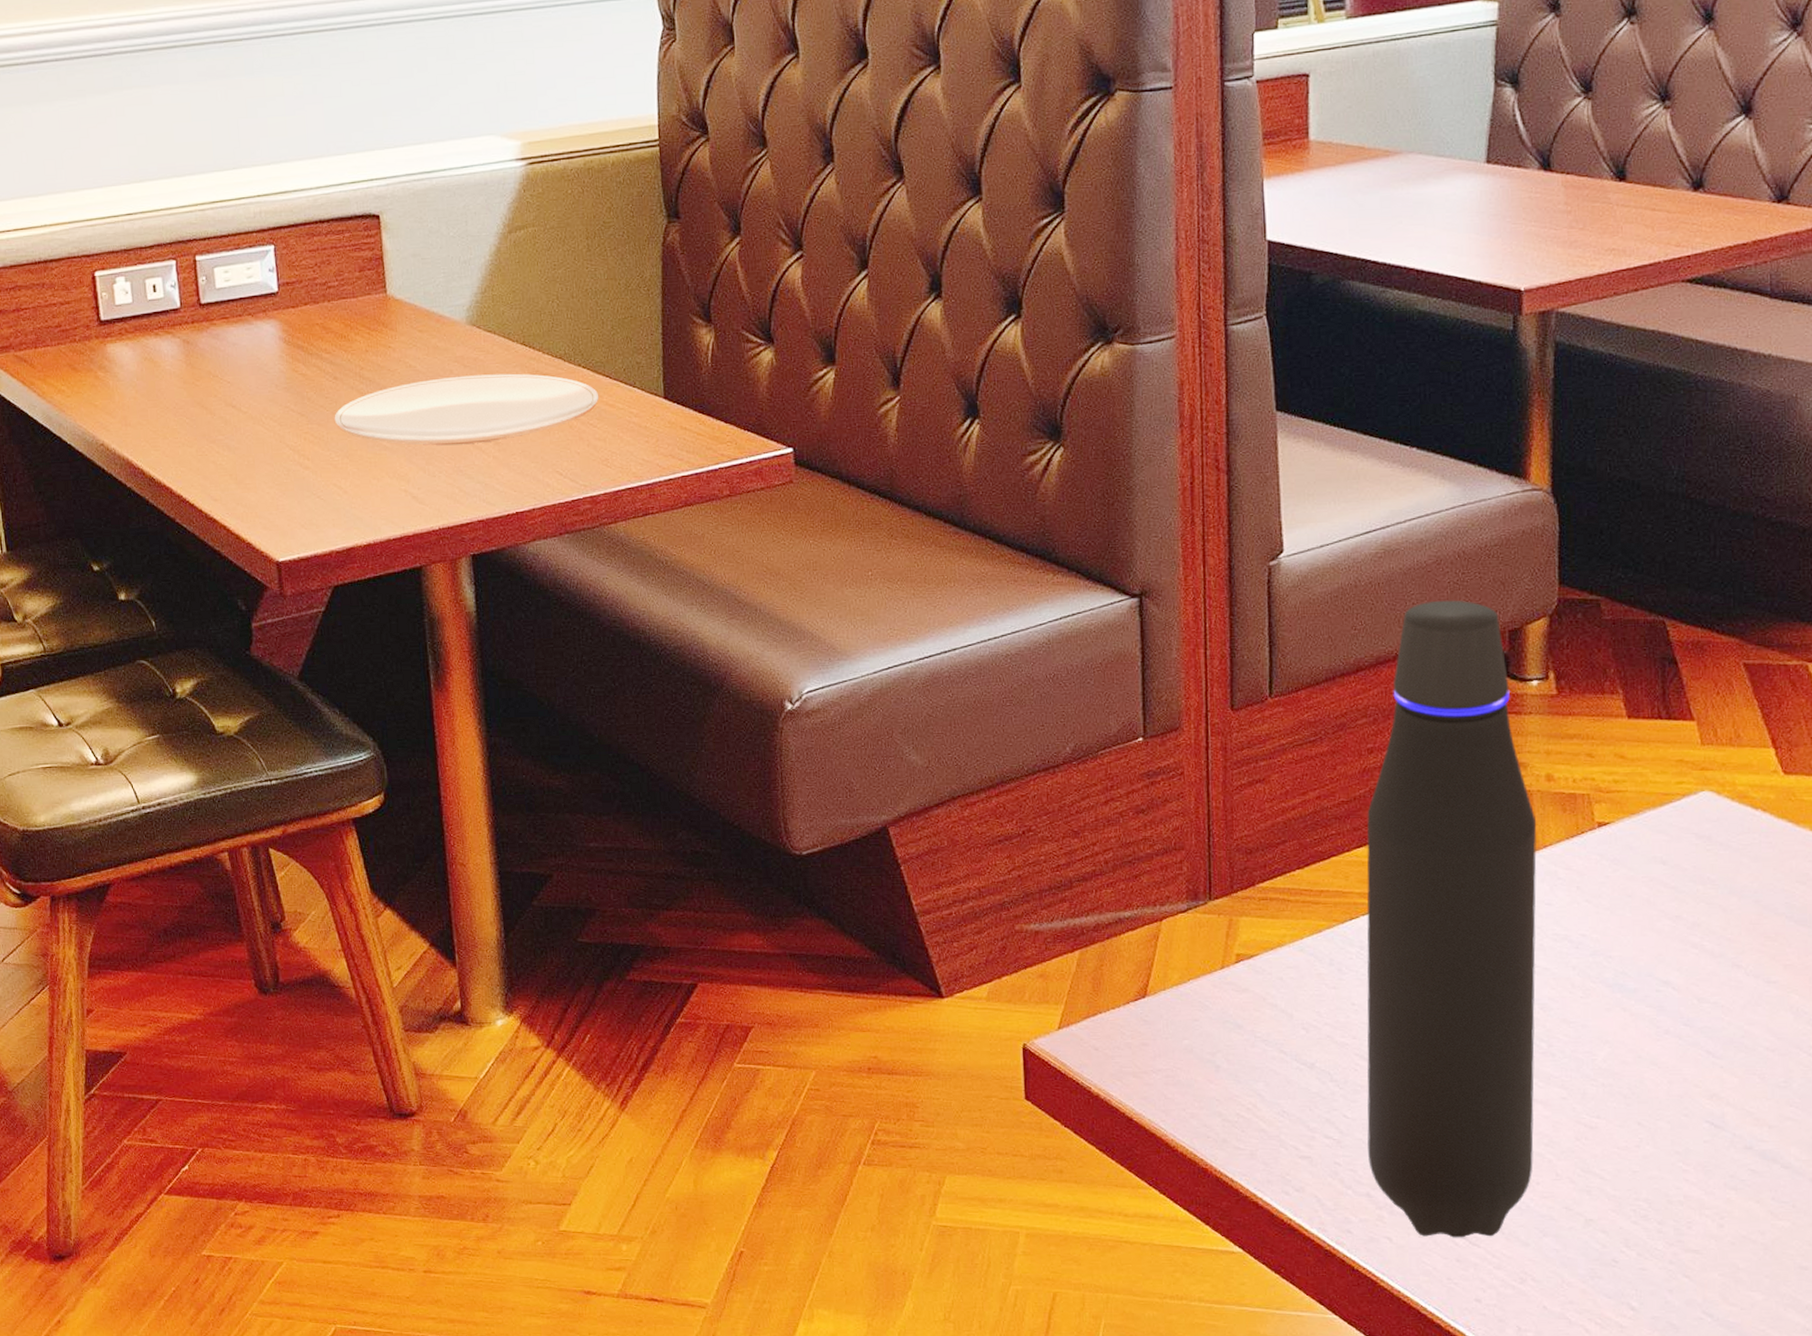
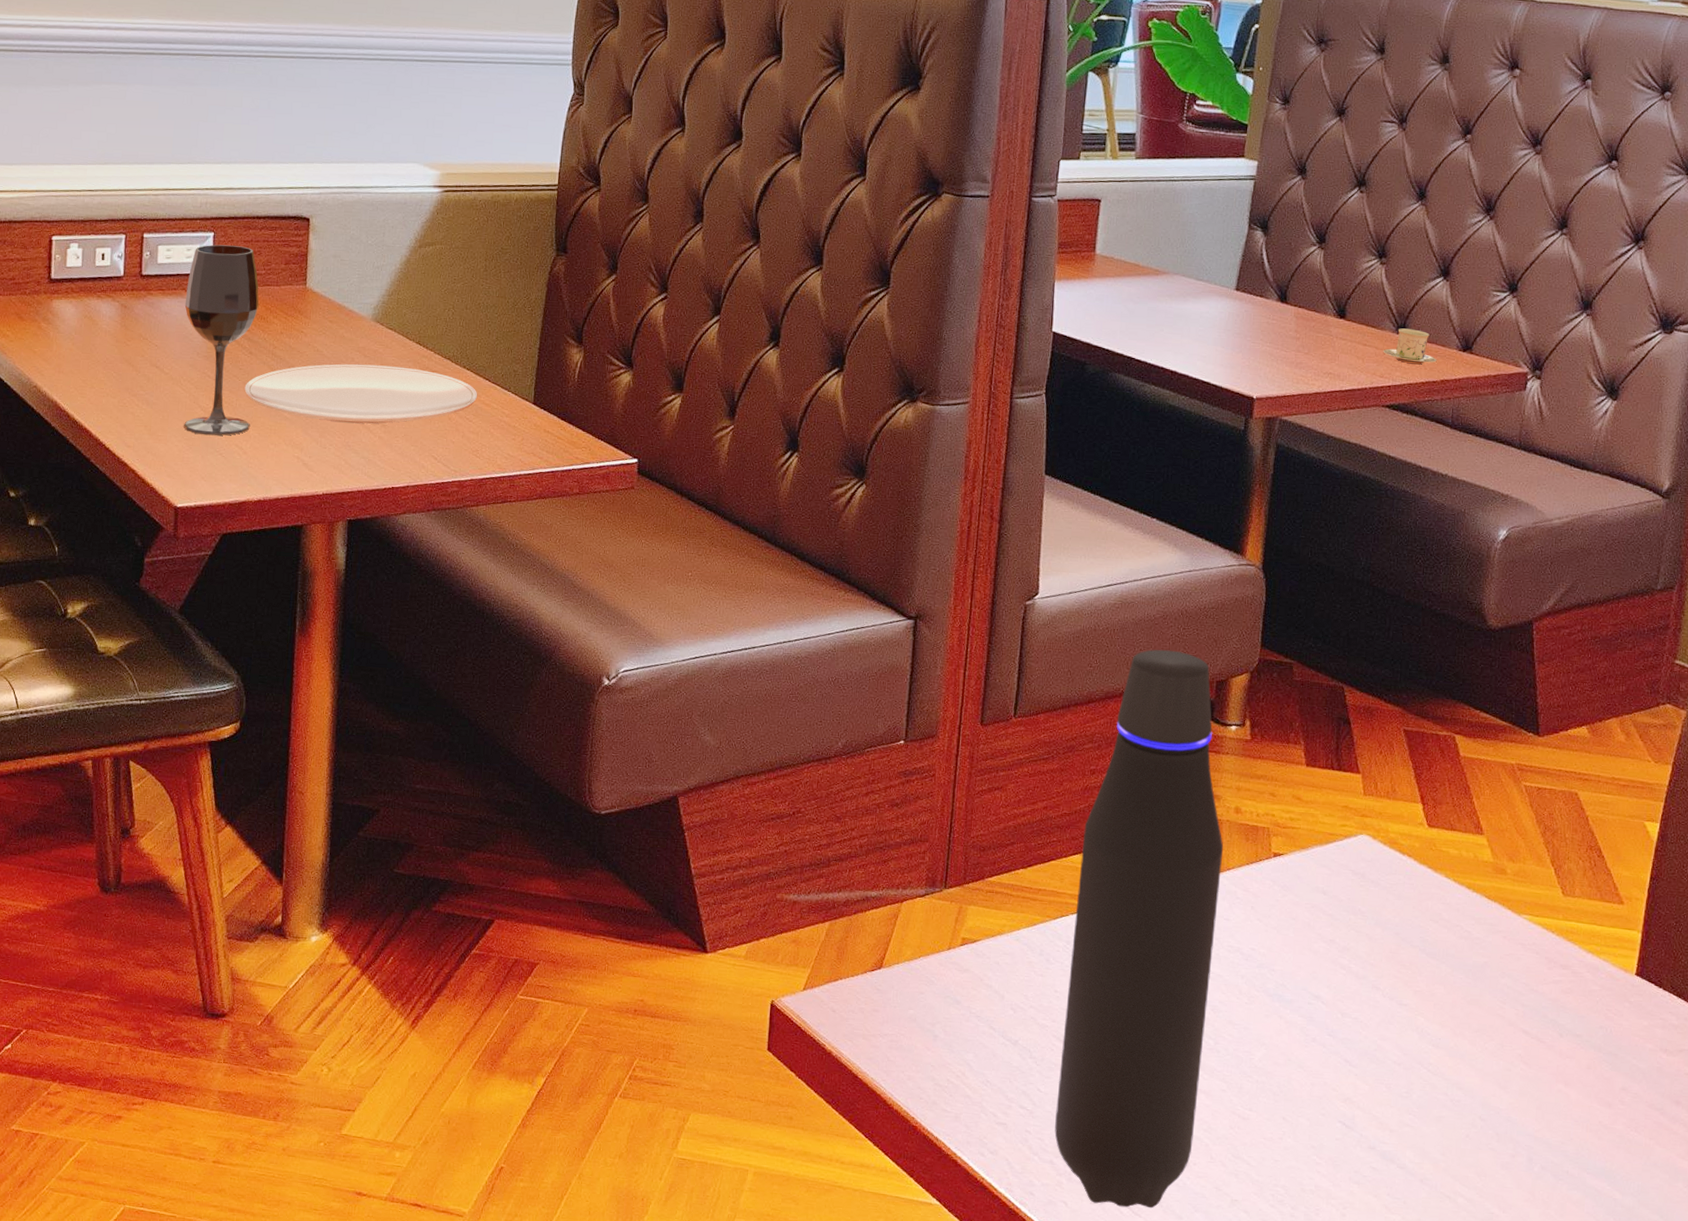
wine glass: none [252,257,348,478] -> present [183,244,259,436]
cup and saucer: none [1677,183,1746,226] -> present [1383,328,1437,365]

